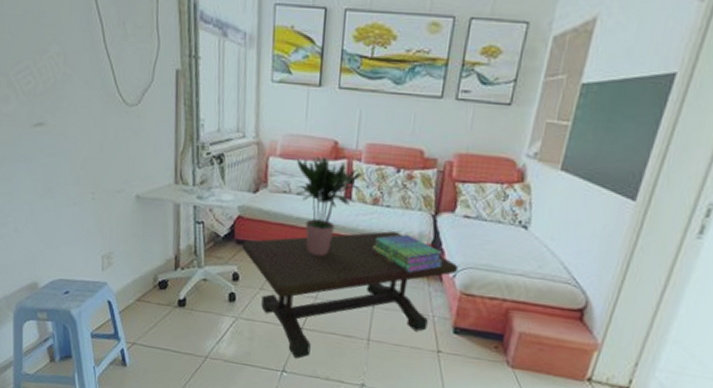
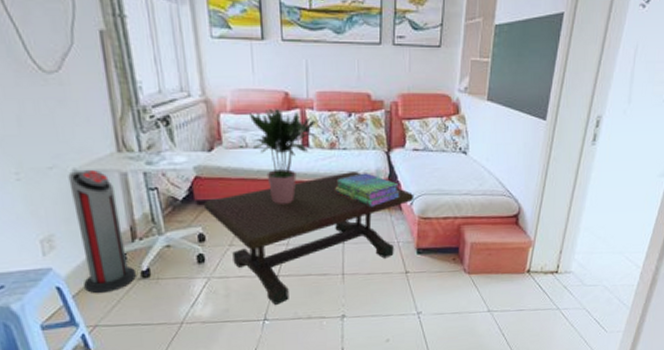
air purifier: none [129,196,173,315] -> present [68,169,136,294]

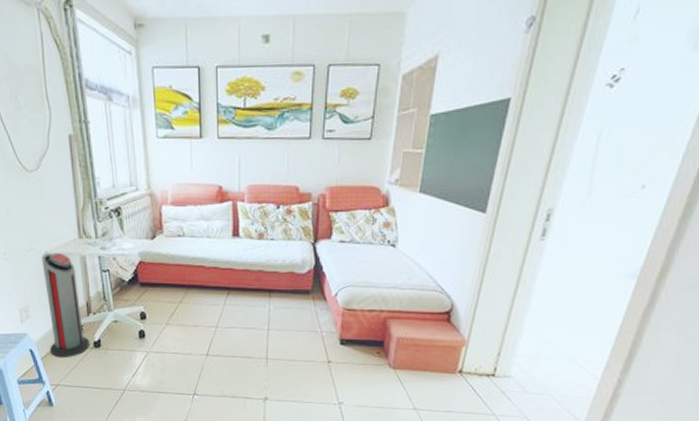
coffee table: present [204,172,415,305] -> none [146,261,339,382]
potted plant: present [248,108,317,204] -> none [186,200,247,289]
stack of books: present [335,173,400,208] -> none [262,263,325,296]

